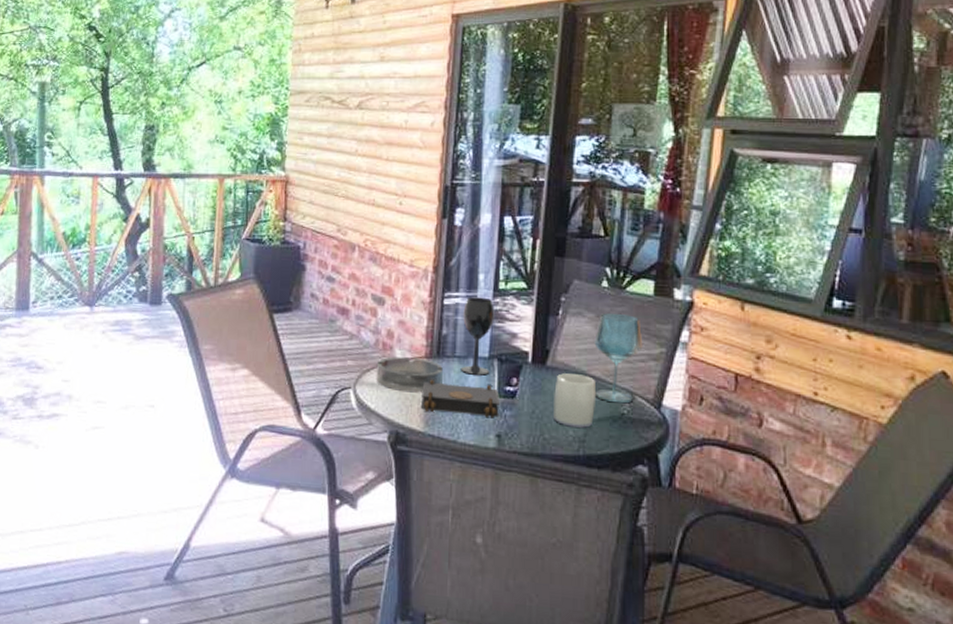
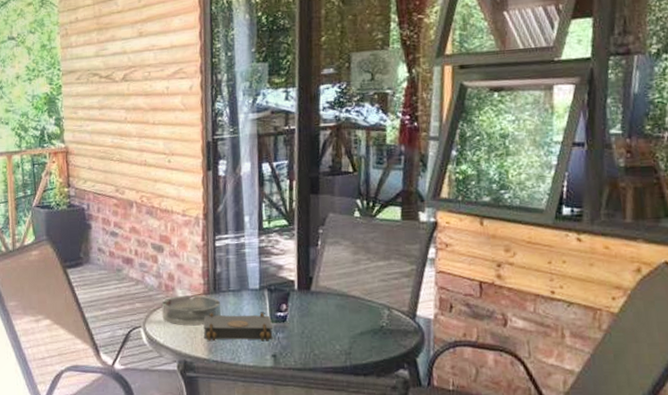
wine glass: present [460,297,495,376] -> none [233,236,262,305]
mug: present [554,373,597,428] -> none [319,295,358,342]
wine glass: present [593,312,643,404] -> none [350,238,396,318]

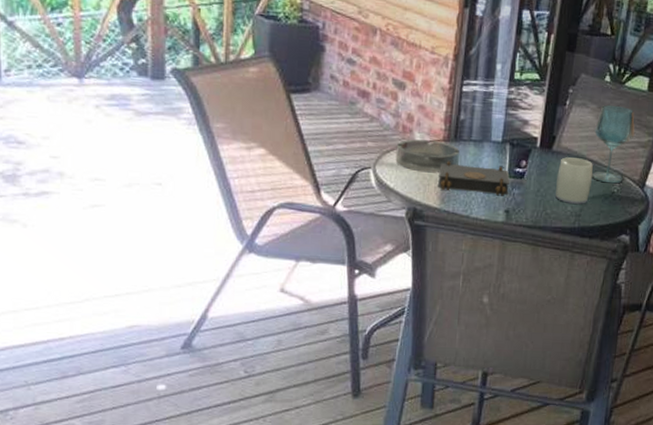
mug: none [319,295,358,342] -> present [555,157,593,204]
wine glass: none [350,238,396,318] -> present [592,104,635,184]

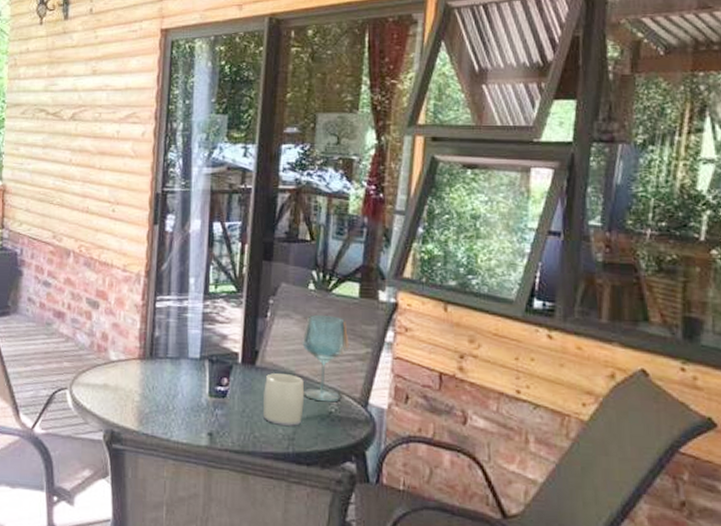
ashtray: present [395,139,459,172] -> none [91,358,156,392]
book: present [438,160,510,196] -> none [135,379,211,418]

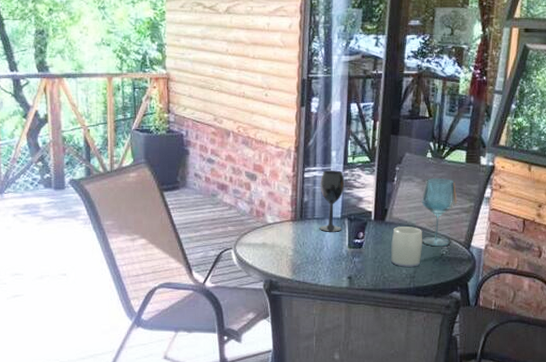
wine glass: none [173,300,205,376] -> present [319,170,345,232]

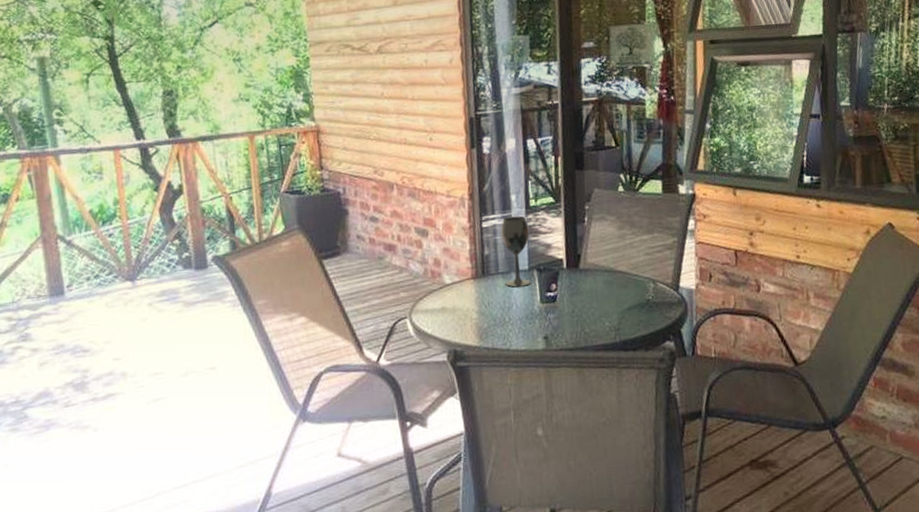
mug: present [391,227,423,267] -> none [588,271,625,319]
wine glass: present [420,177,457,247] -> none [616,213,659,292]

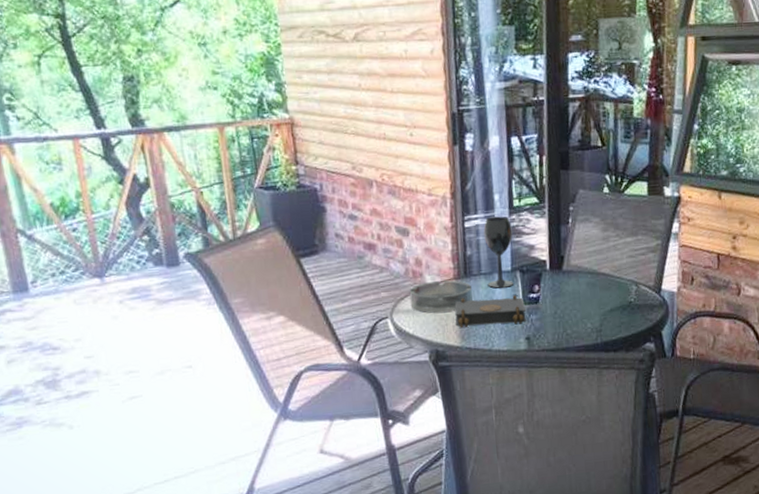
ashtray: none [428,280,490,313] -> present [409,280,473,313]
book: none [472,293,544,327] -> present [454,294,526,328]

